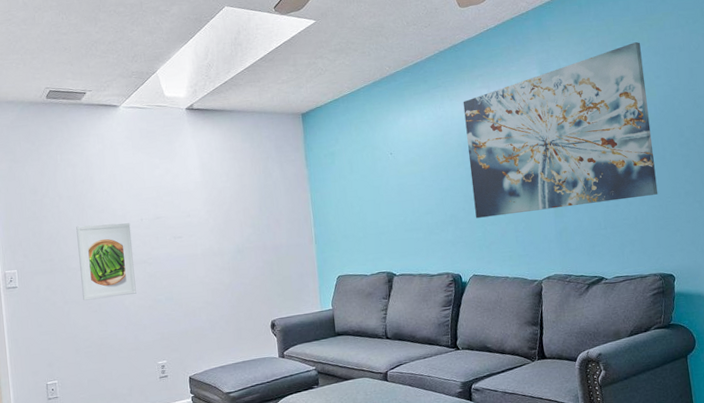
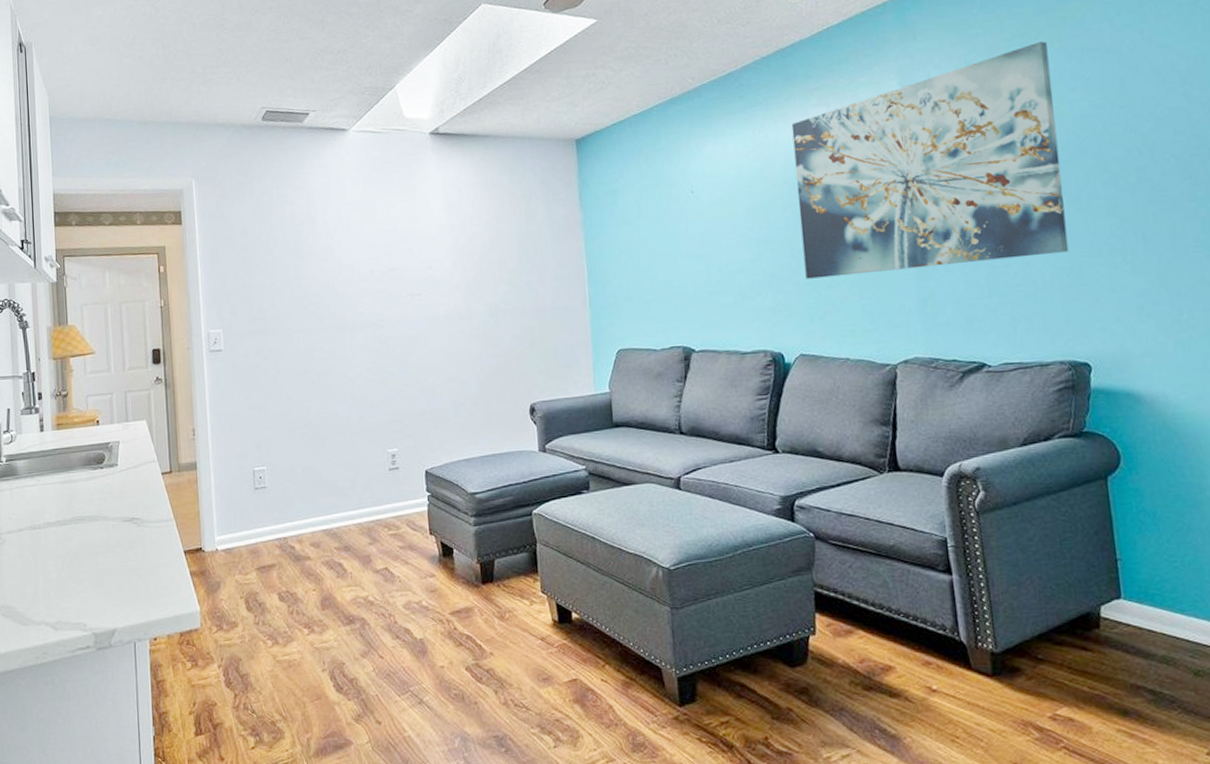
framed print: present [76,223,136,301] -> none [293,275,363,370]

